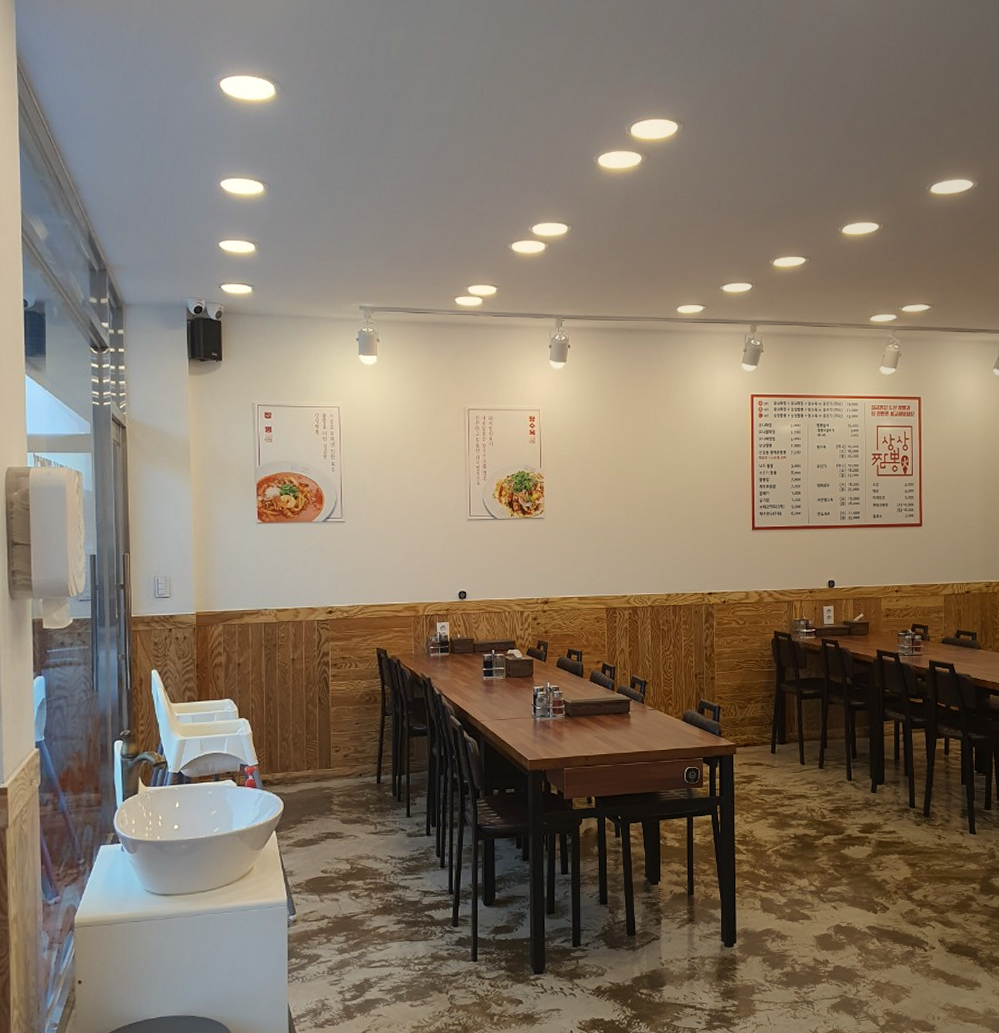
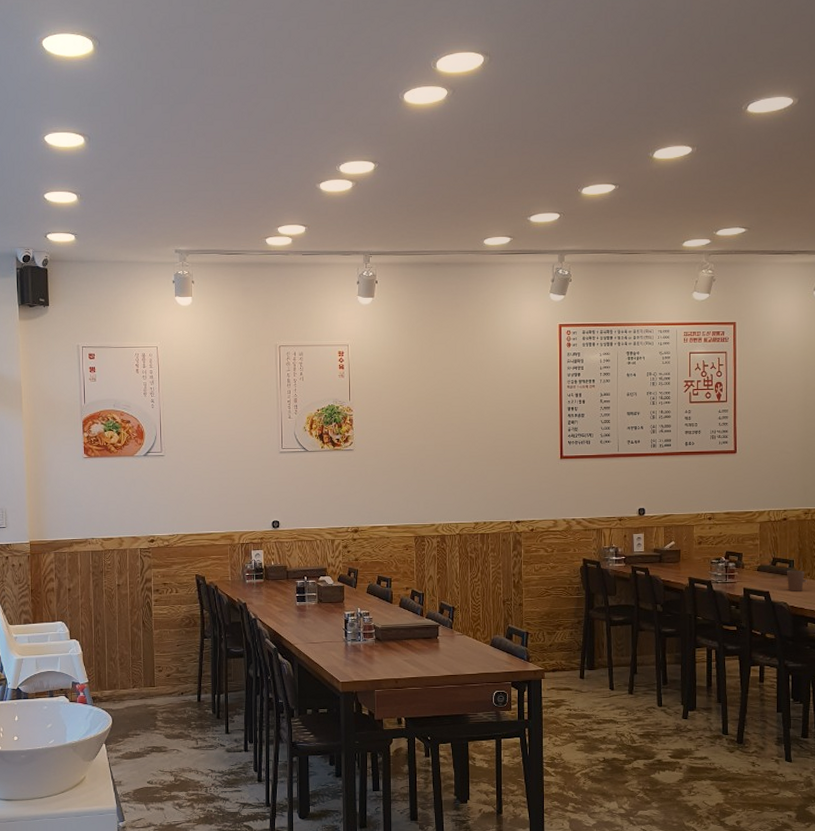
cup: none [970,642,989,665] -> present [787,570,807,593]

